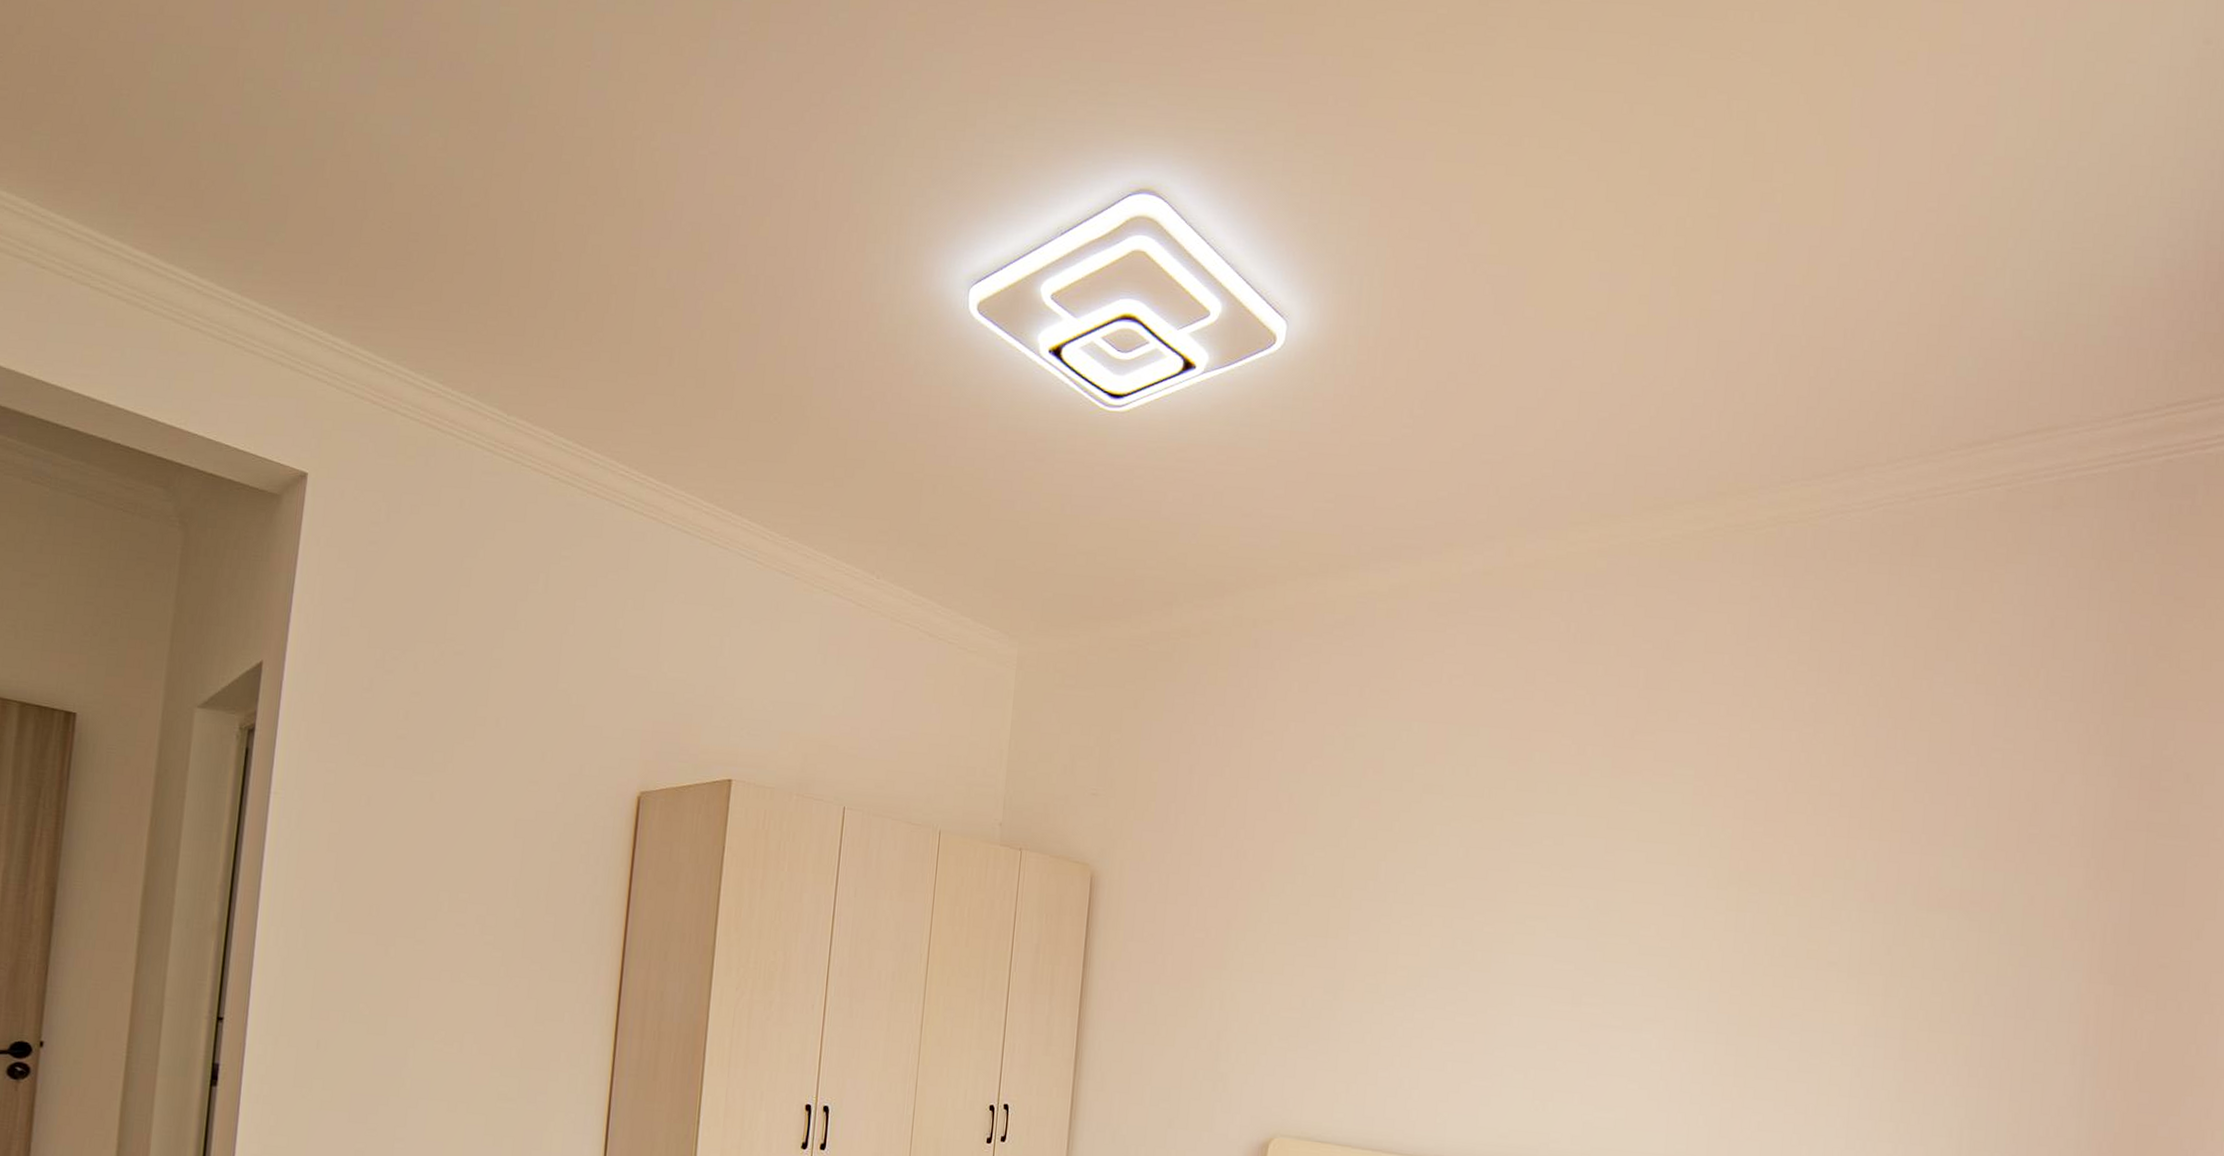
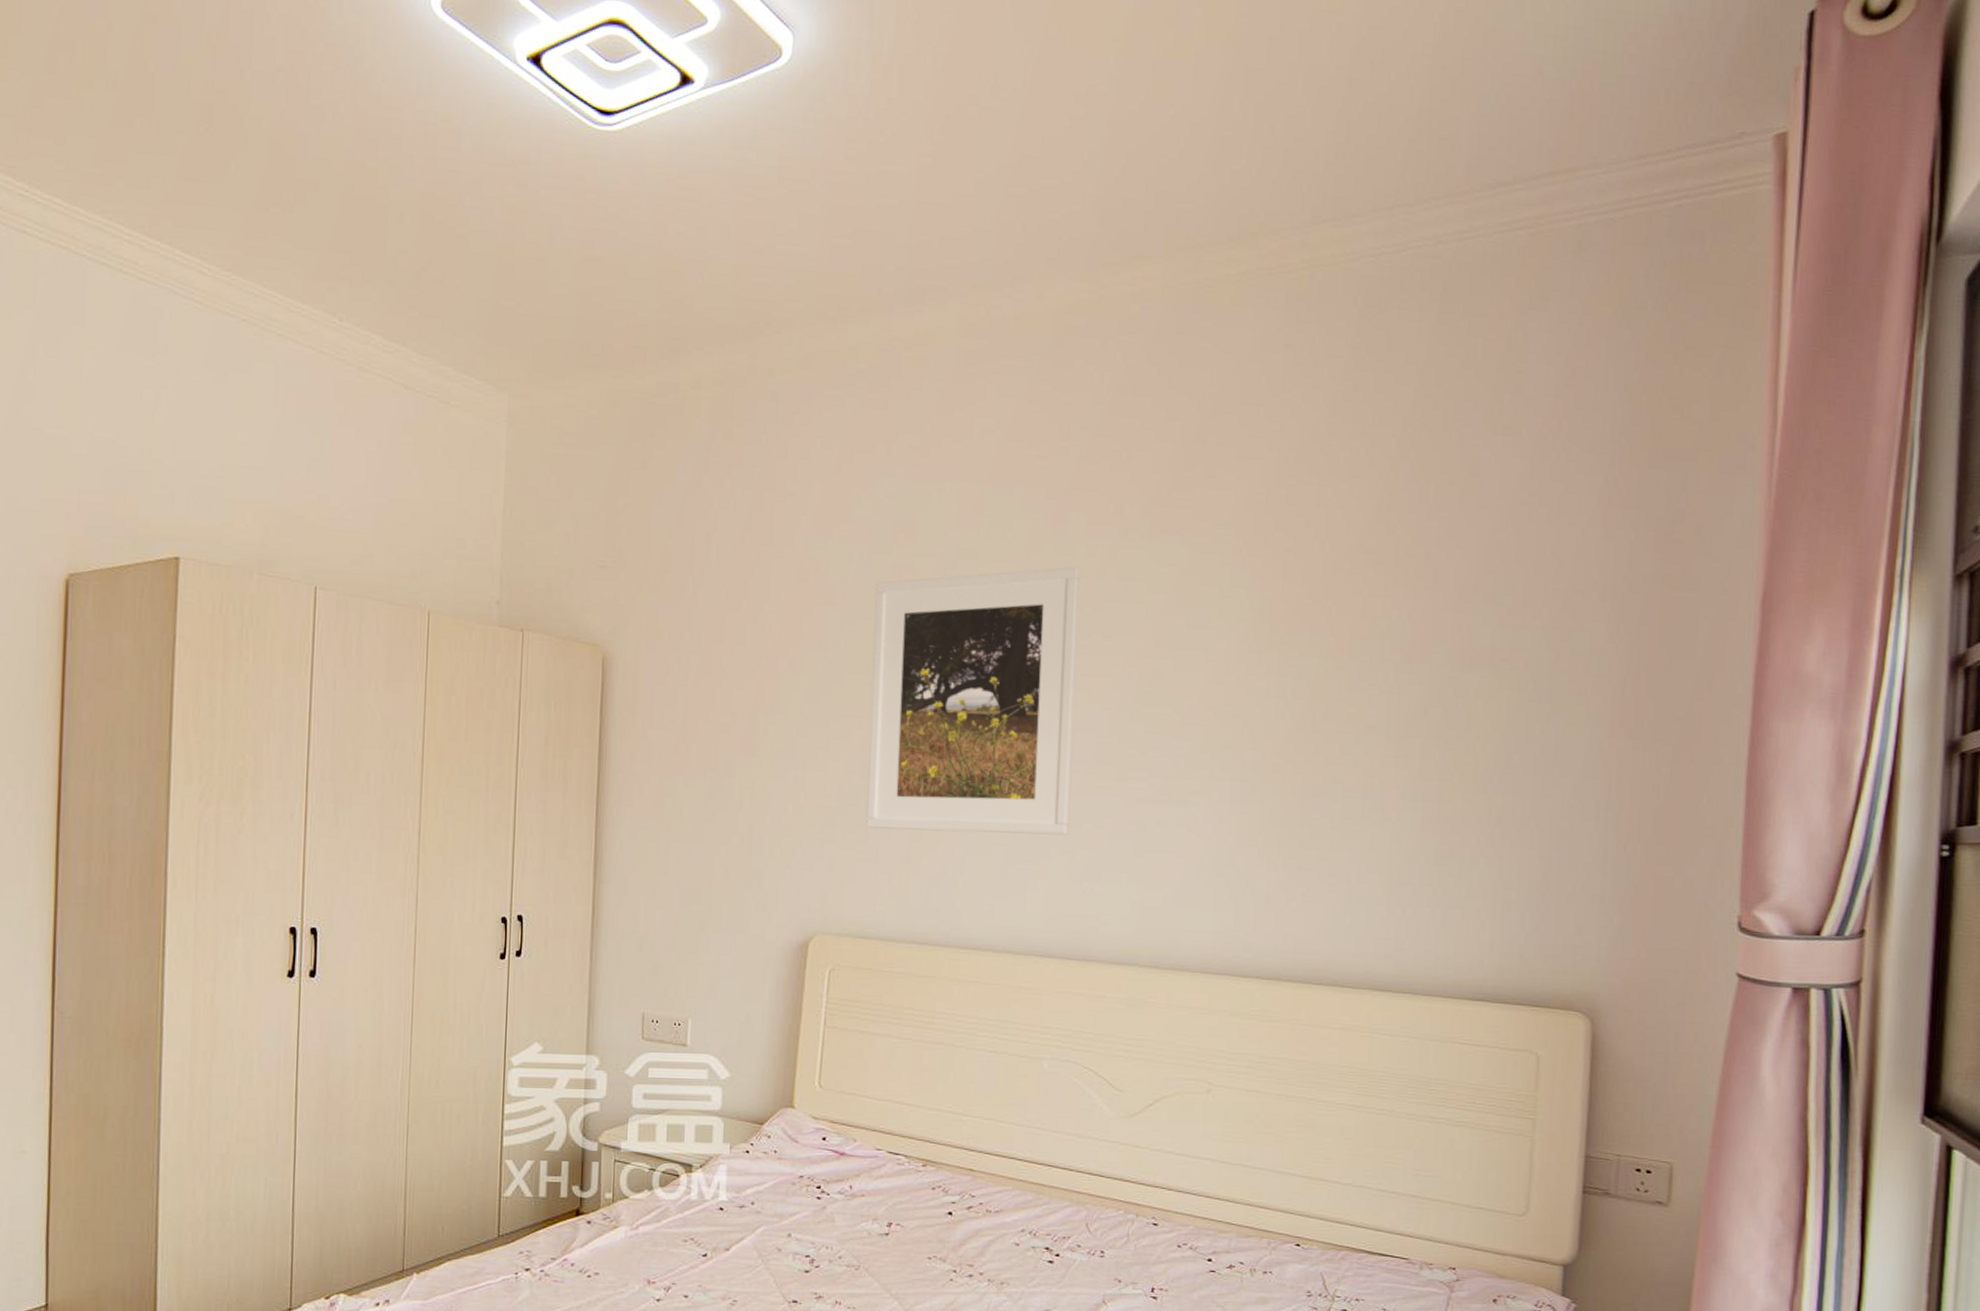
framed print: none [1327,803,1542,1055] -> present [866,567,1081,836]

